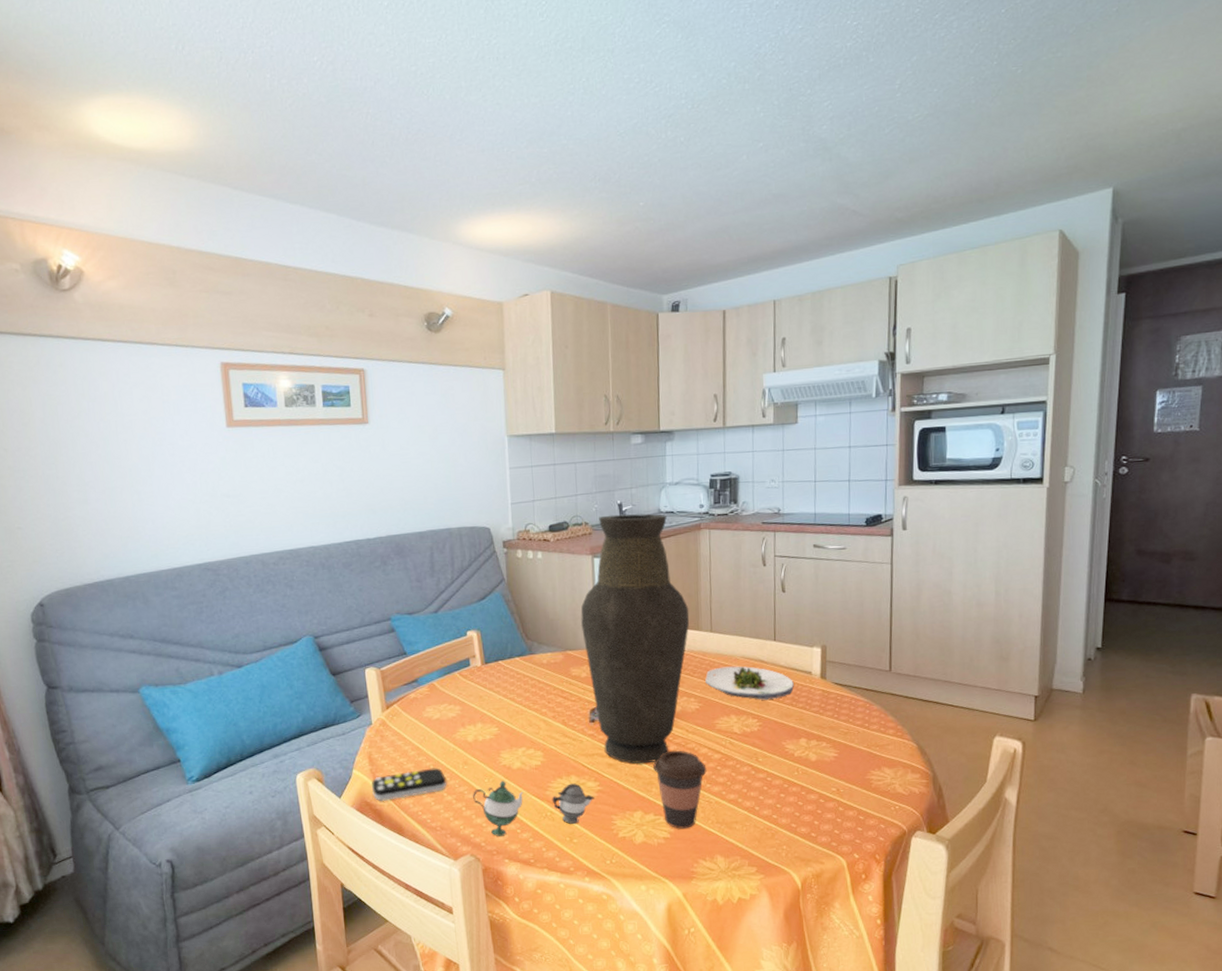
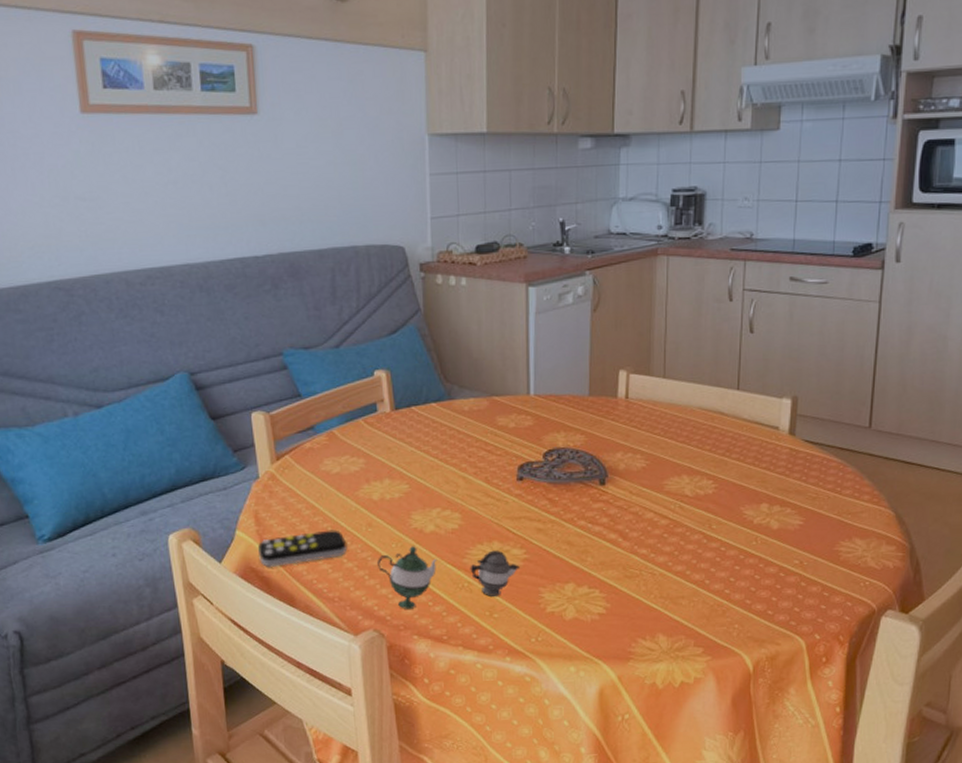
vase: present [580,513,690,764] -> none [510,234,640,529]
coffee cup: present [653,750,707,829] -> none [590,514,651,604]
salad plate: present [705,666,794,700] -> none [655,418,757,458]

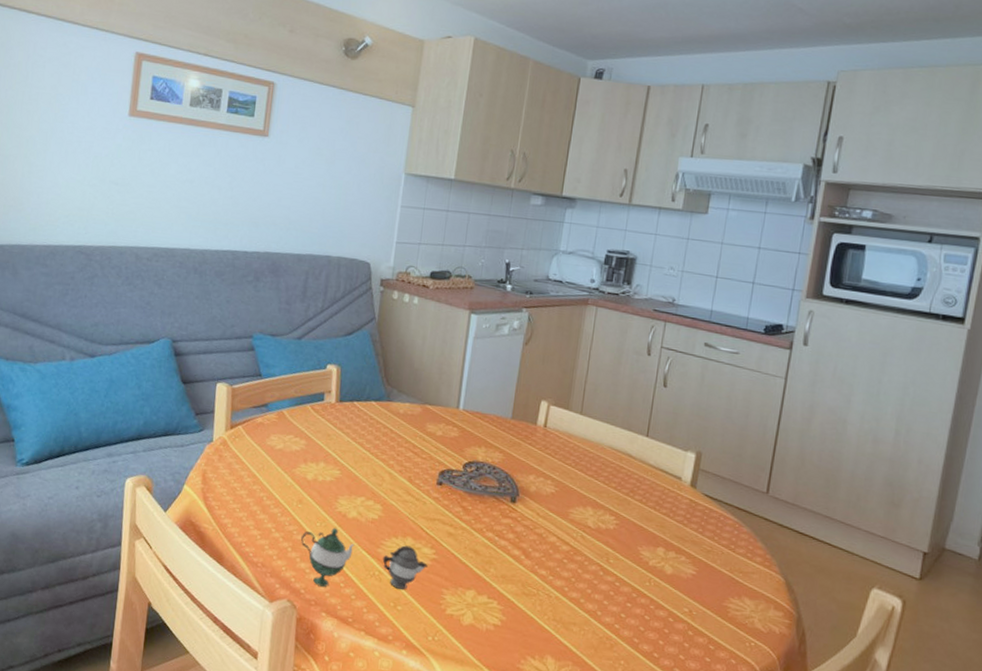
remote control: present [258,530,348,568] -> none [198,497,278,526]

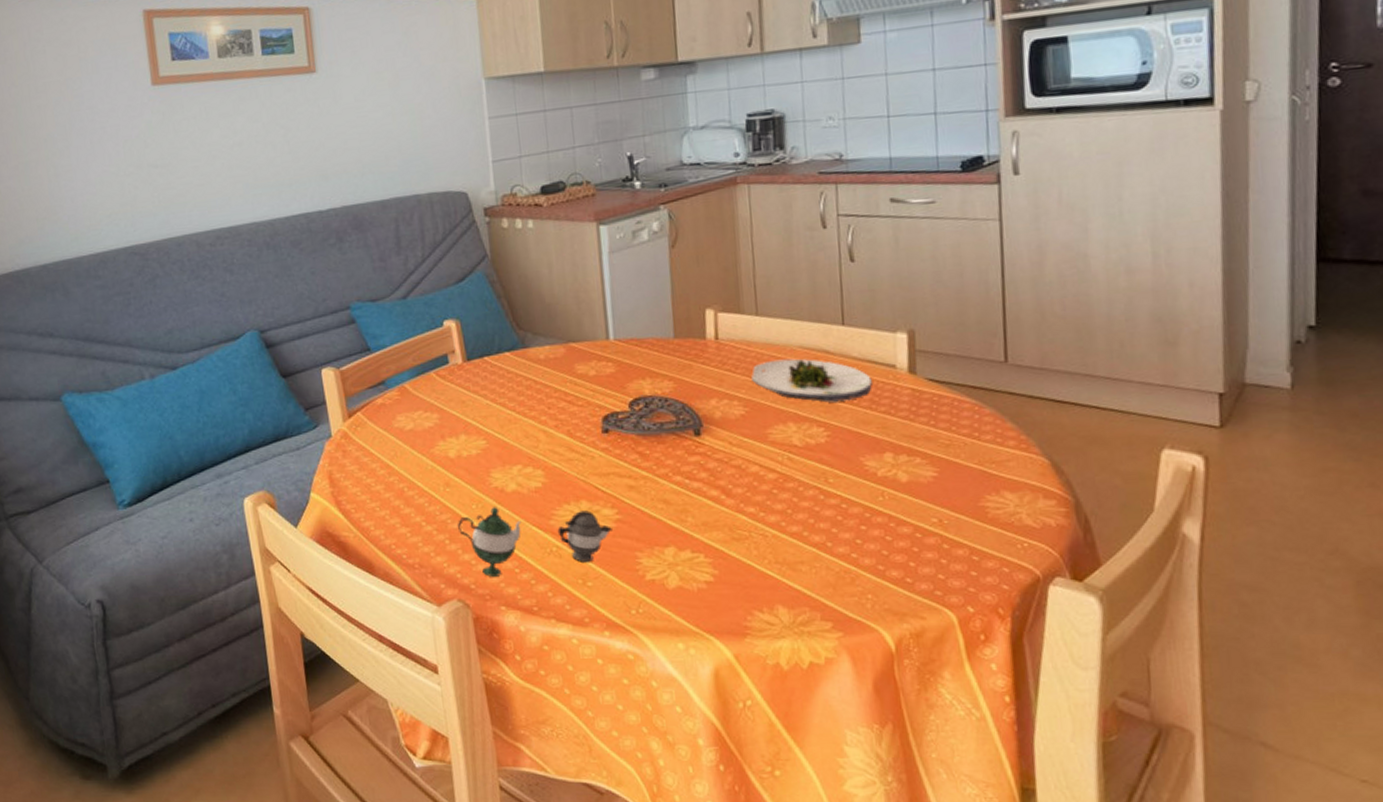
salad plate: none [566,453,660,499] -> present [751,358,872,403]

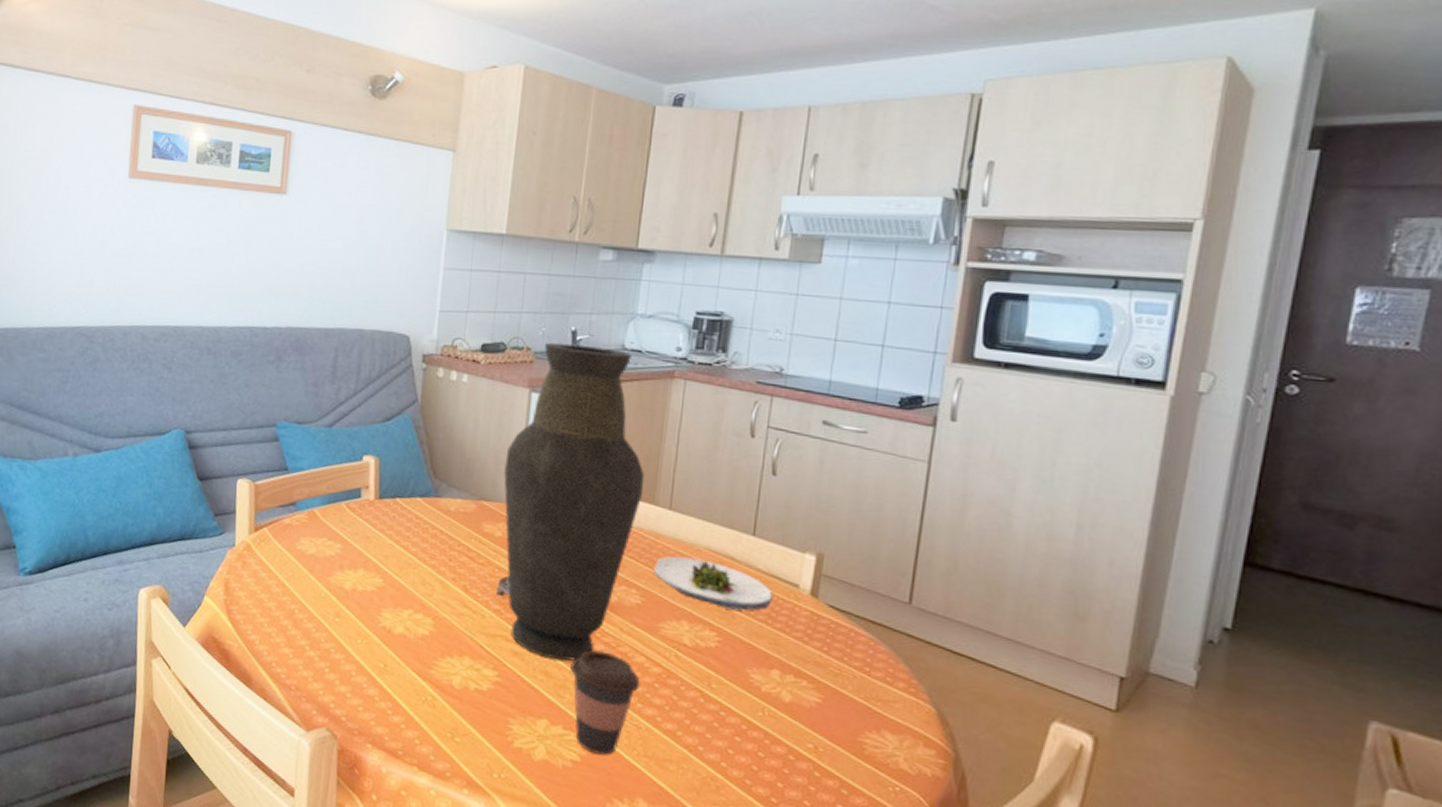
teapot: present [457,507,612,577] -> none [339,645,490,718]
vase: none [585,167,728,486] -> present [504,342,645,661]
coffee cup: none [687,468,759,570] -> present [570,650,640,755]

